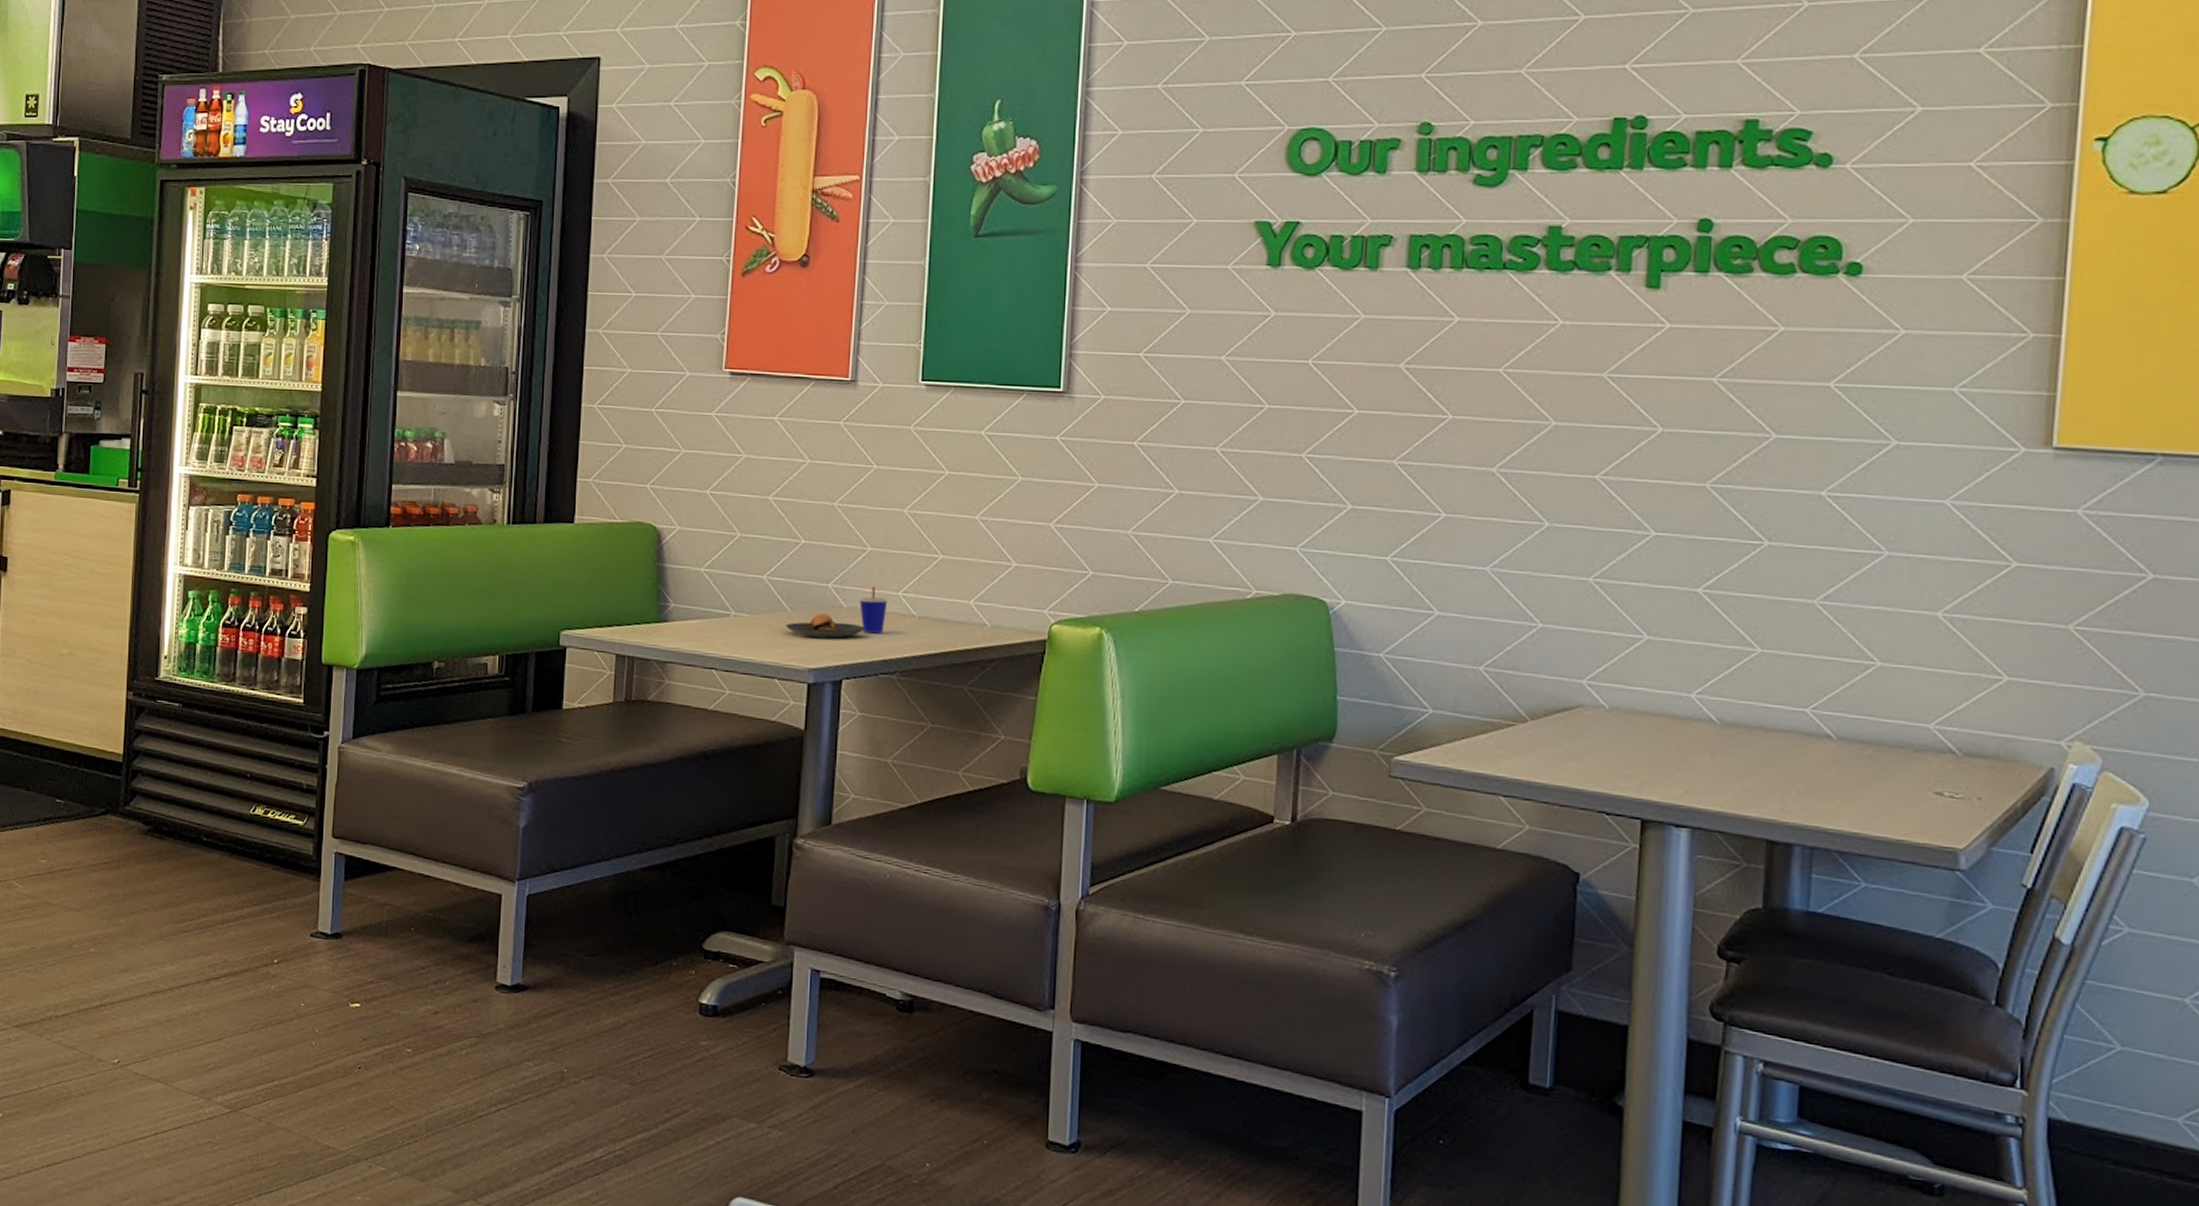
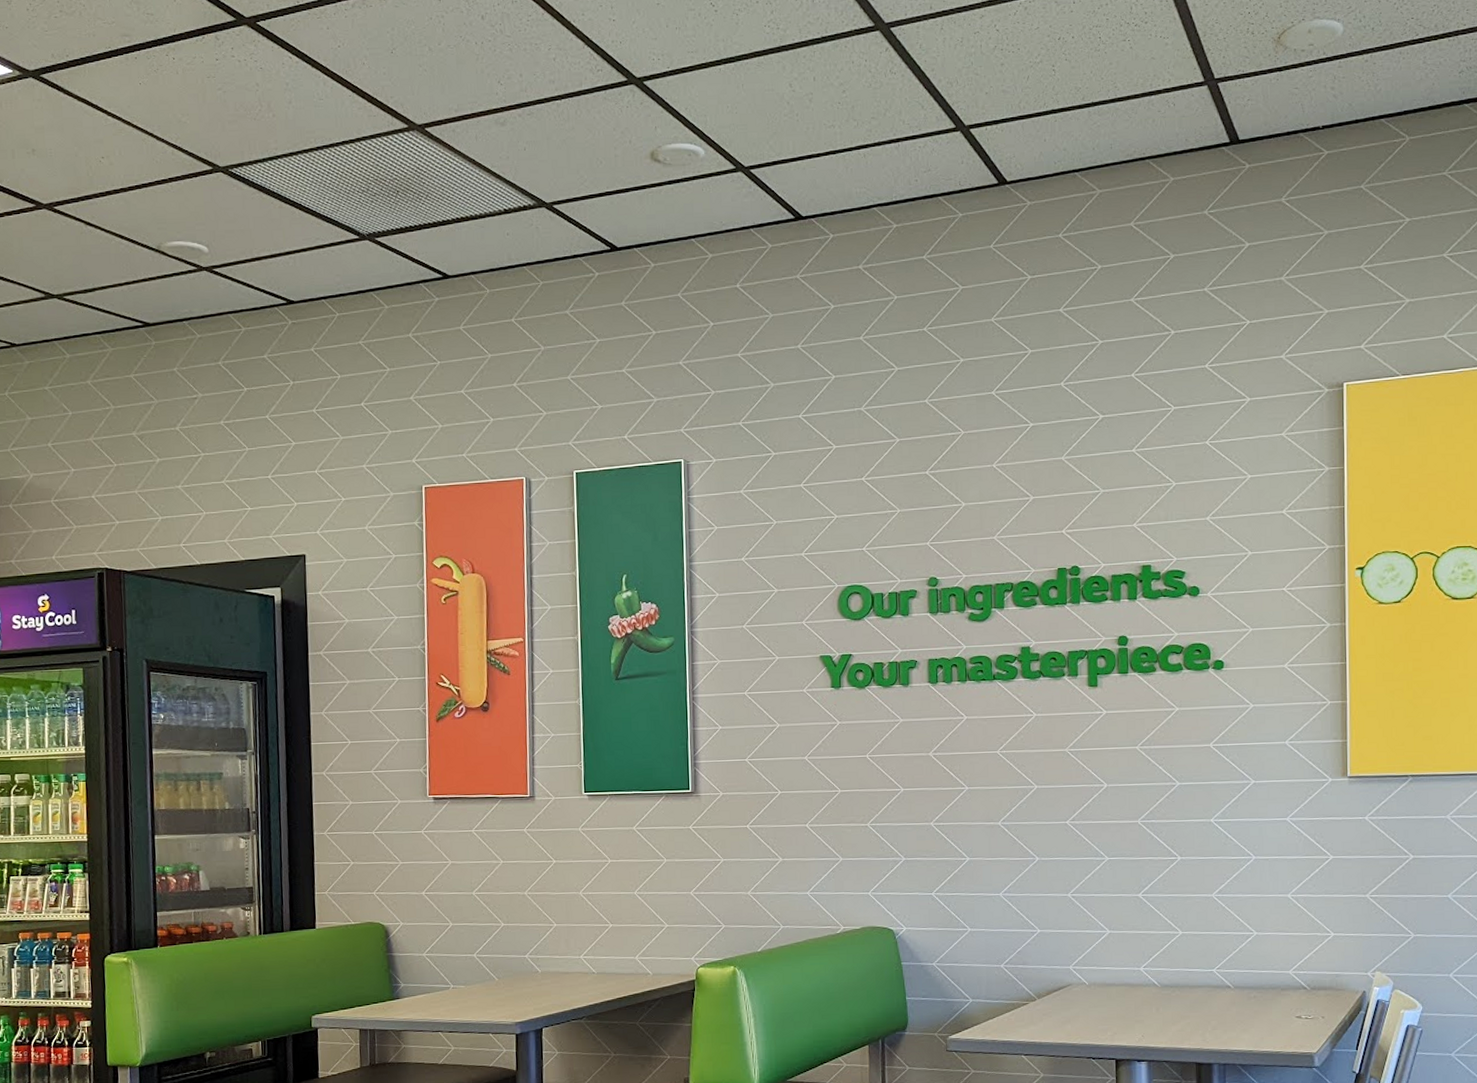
sandwich: present [785,613,865,639] -> none [494,979,557,998]
beverage cup: present [859,586,888,634] -> none [551,953,573,990]

